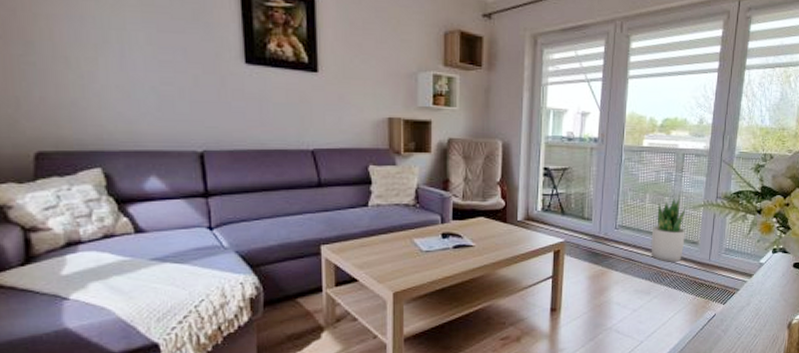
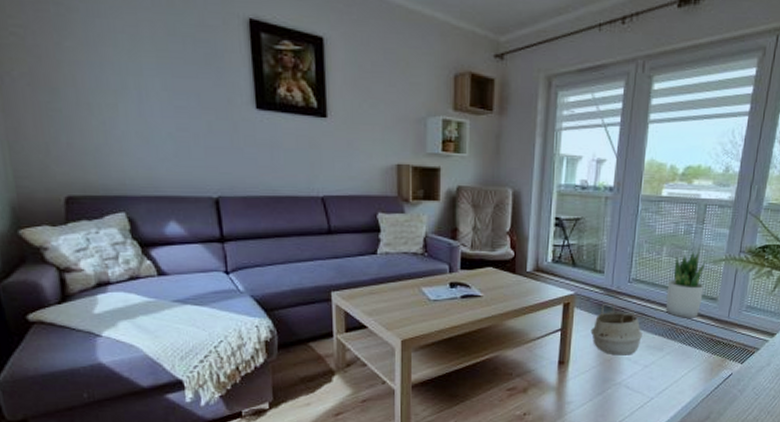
woven basket: none [581,249,630,301] -> present [590,302,642,356]

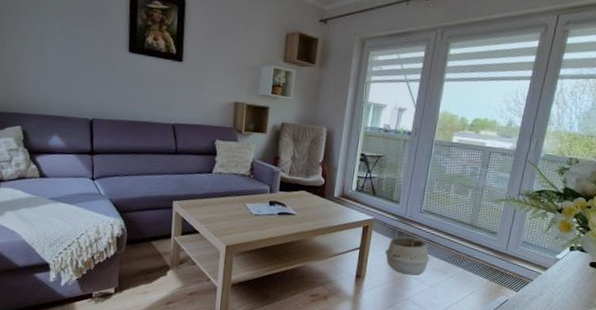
planter: present [665,252,706,318] -> none [451,191,489,248]

